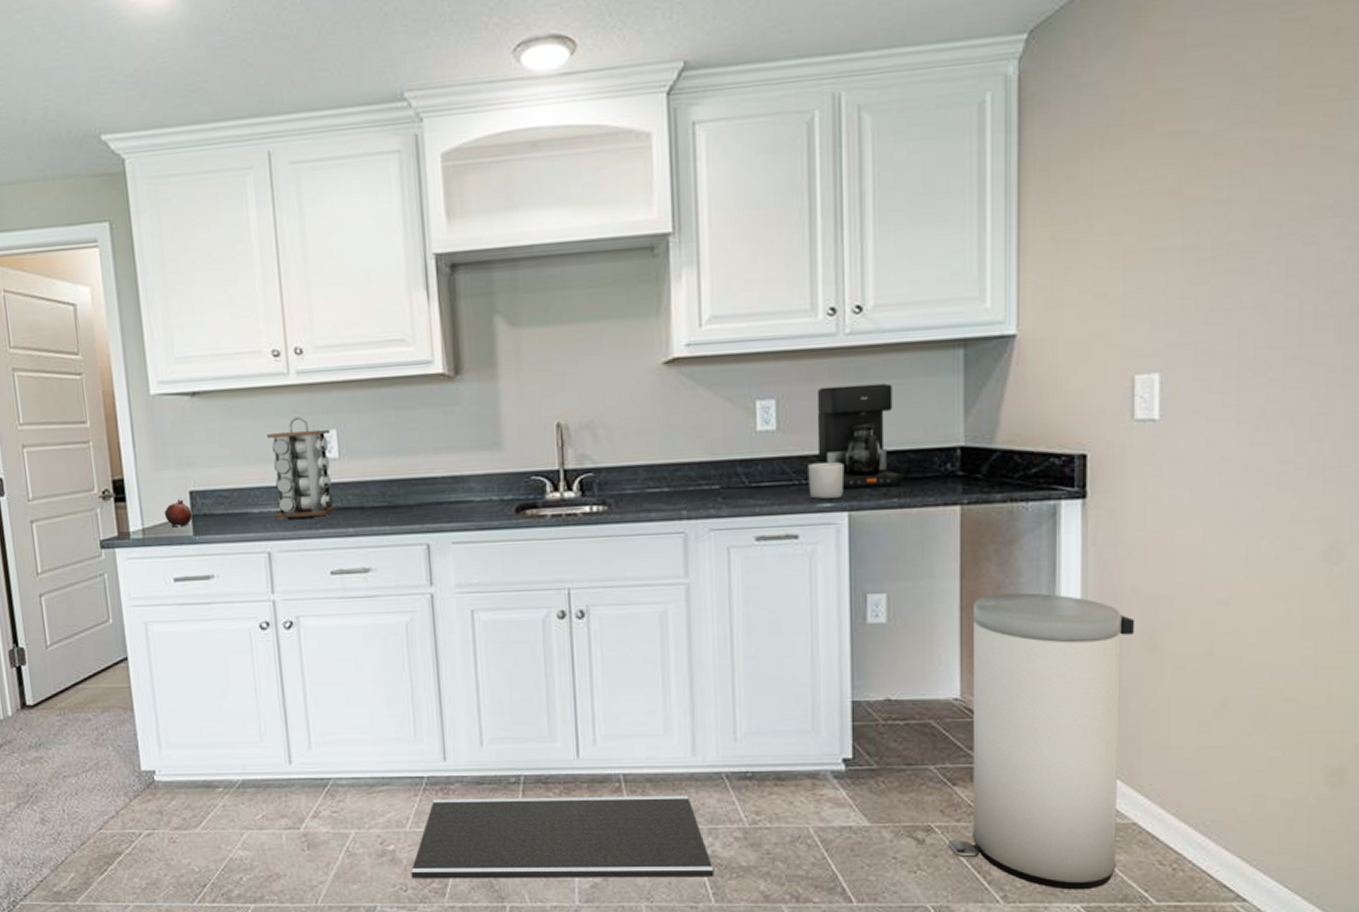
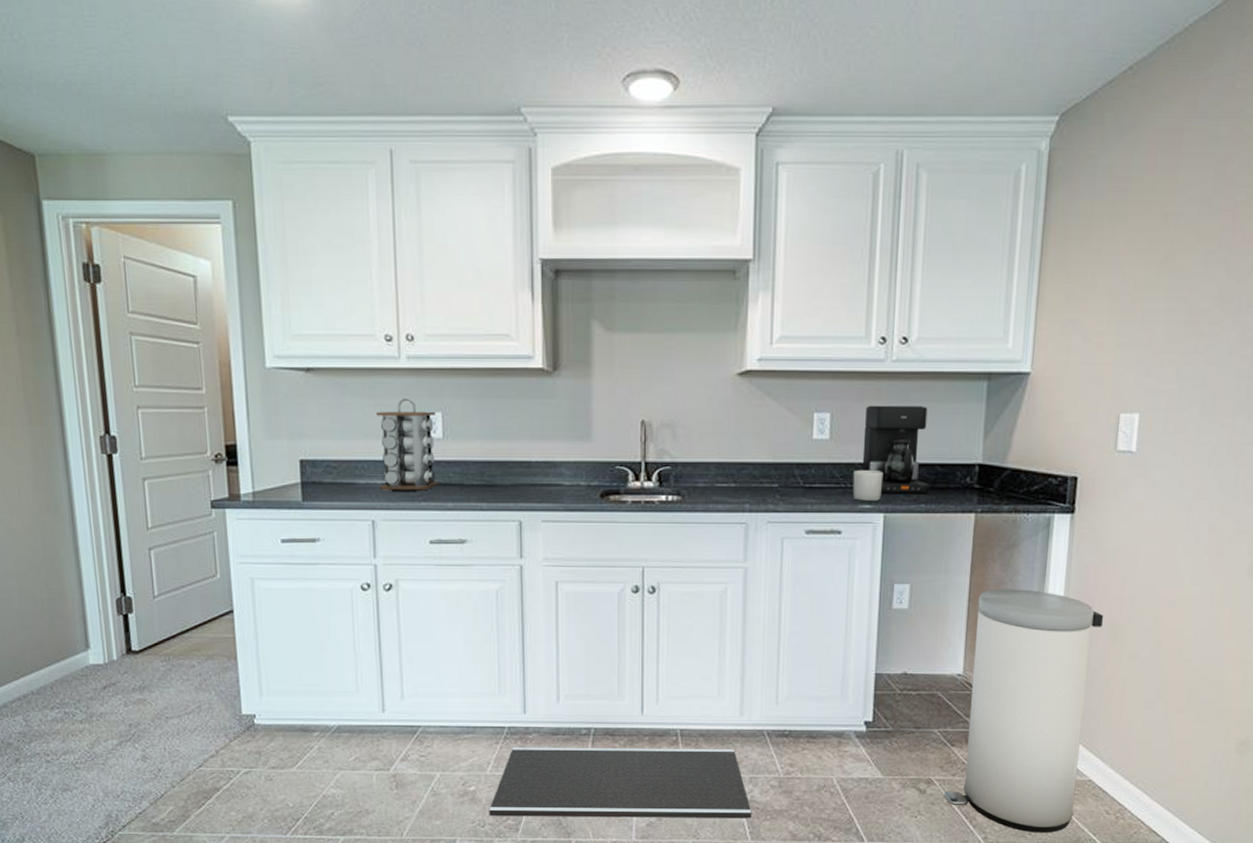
fruit: present [164,498,193,526] -> none [274,465,302,491]

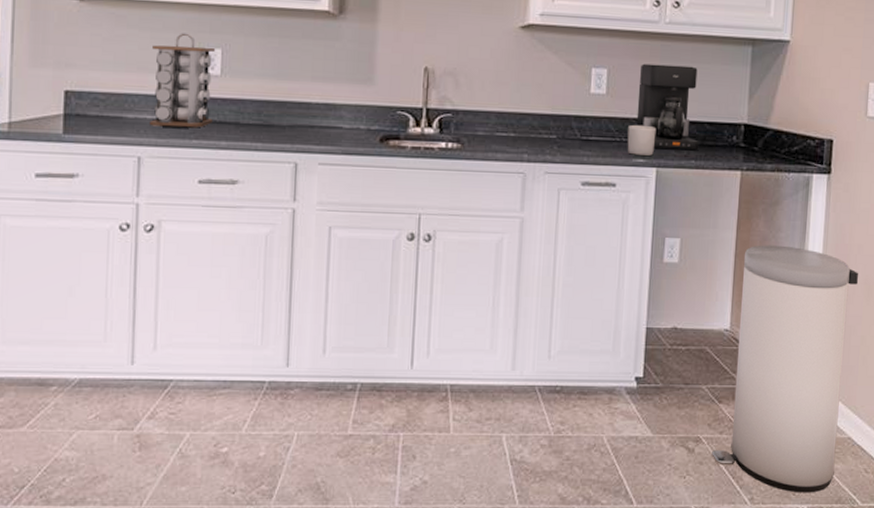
door mat: present [489,746,752,819] -> none [241,403,521,481]

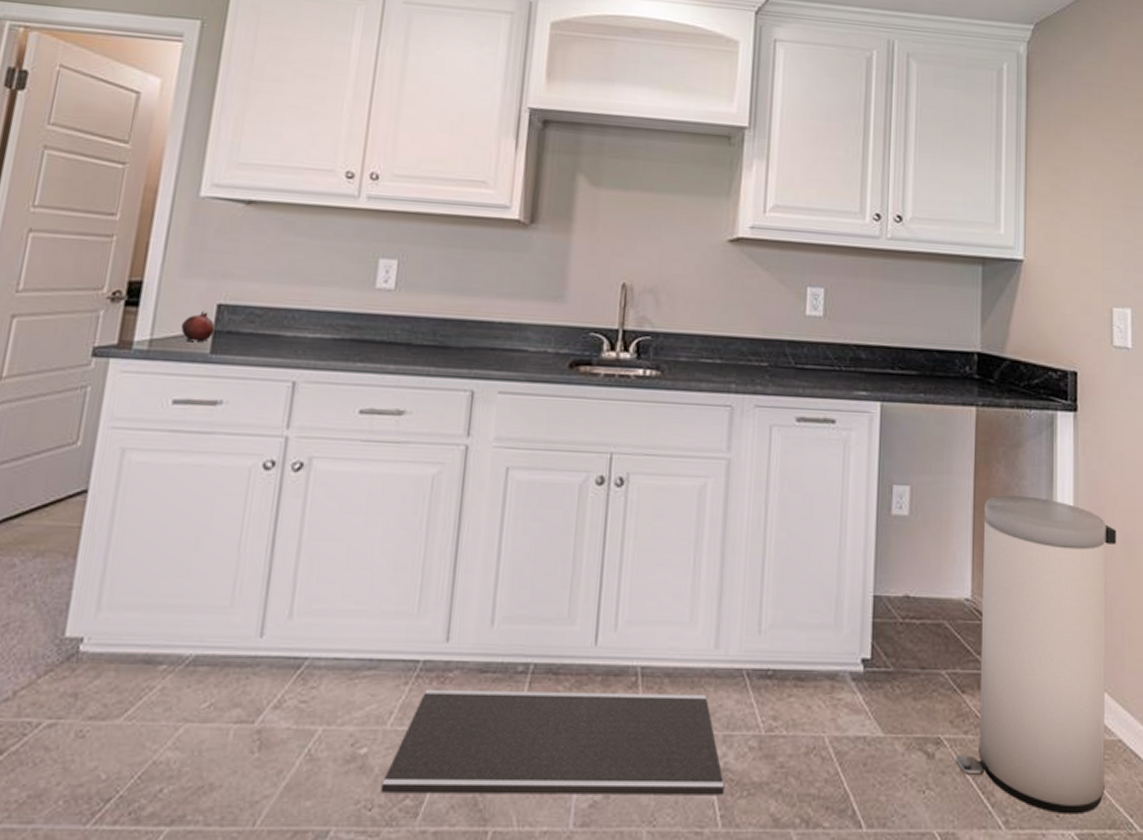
fruit: none [34,96,65,123] -> present [180,310,215,342]
spice rack: present [149,33,216,129] -> none [309,241,392,349]
door mat: none [241,403,521,481] -> present [380,689,725,796]
mug: present [627,124,657,157] -> none [847,351,880,389]
coffee maker: present [636,63,699,151] -> none [857,283,928,383]

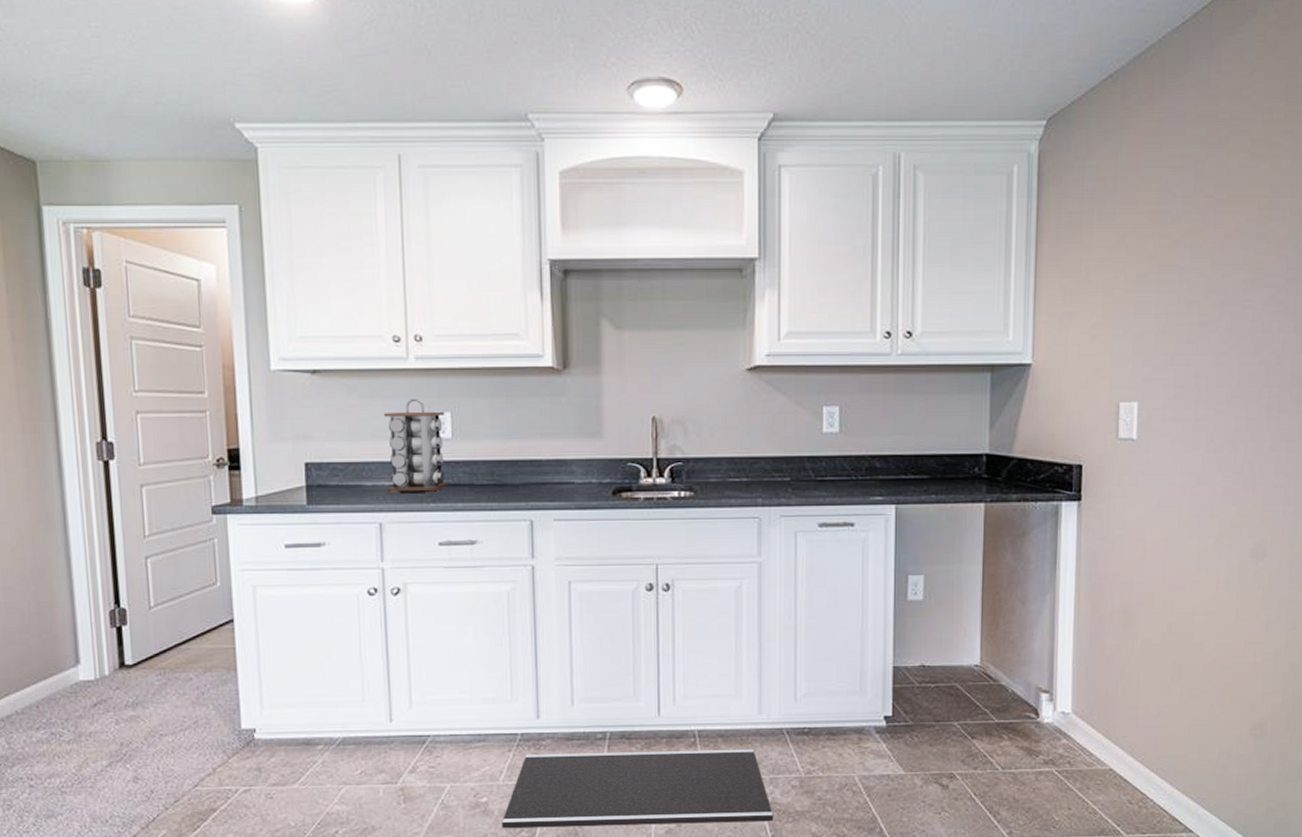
fruit: present [180,310,215,342] -> none [278,469,307,495]
spice rack: none [309,241,392,349] -> present [384,398,448,494]
pedal bin: present [956,495,1117,814] -> none [967,577,1116,826]

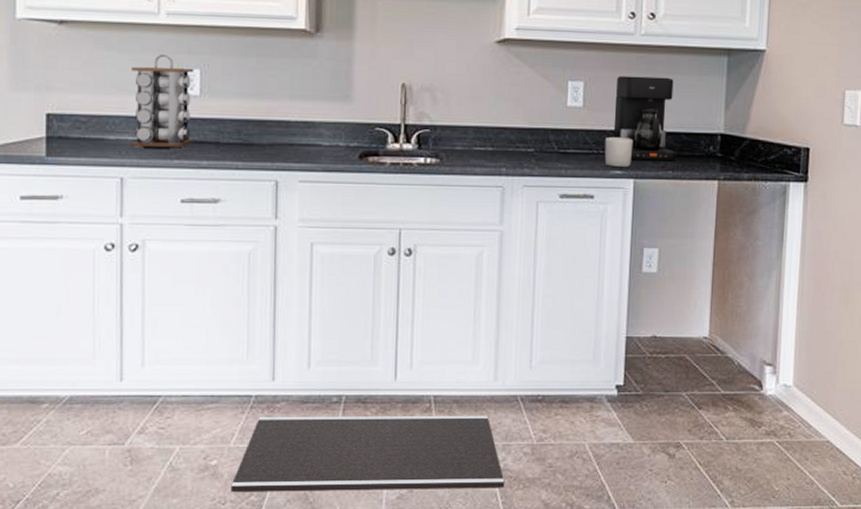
mug: none [864,461,894,494] -> present [604,136,634,168]
coffee maker: none [872,398,939,486] -> present [613,76,676,162]

